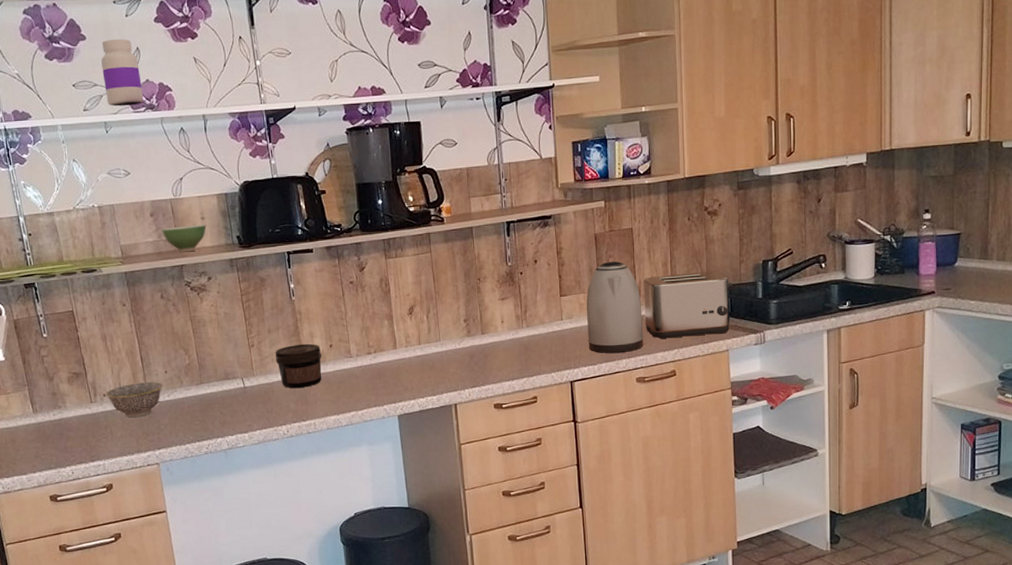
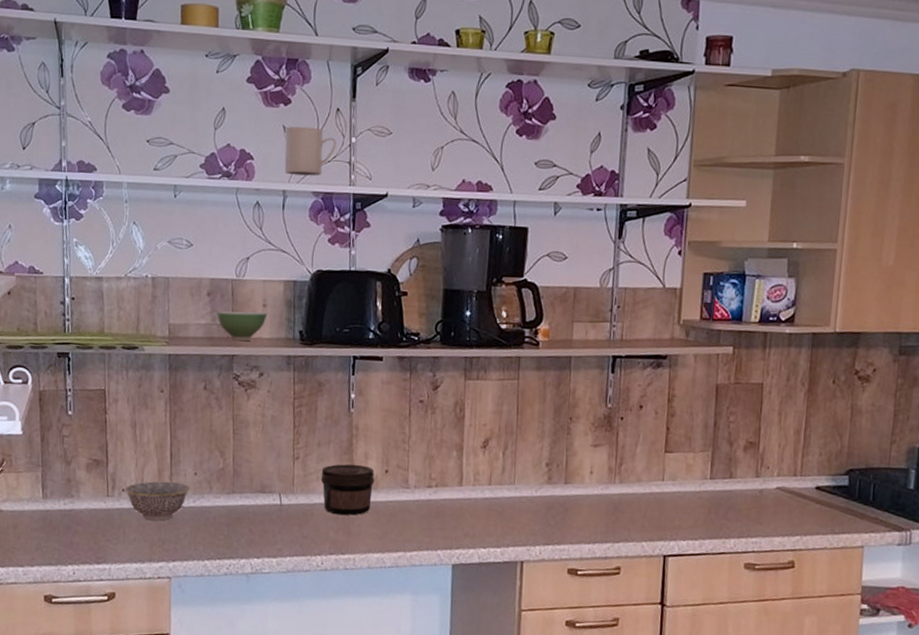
jar: present [101,38,144,107] -> none [180,95,222,171]
mug: none [195,55,244,100] -> present [284,126,337,177]
kettle: present [586,261,644,353] -> none [691,418,763,531]
toaster: present [643,272,733,339] -> none [763,444,880,526]

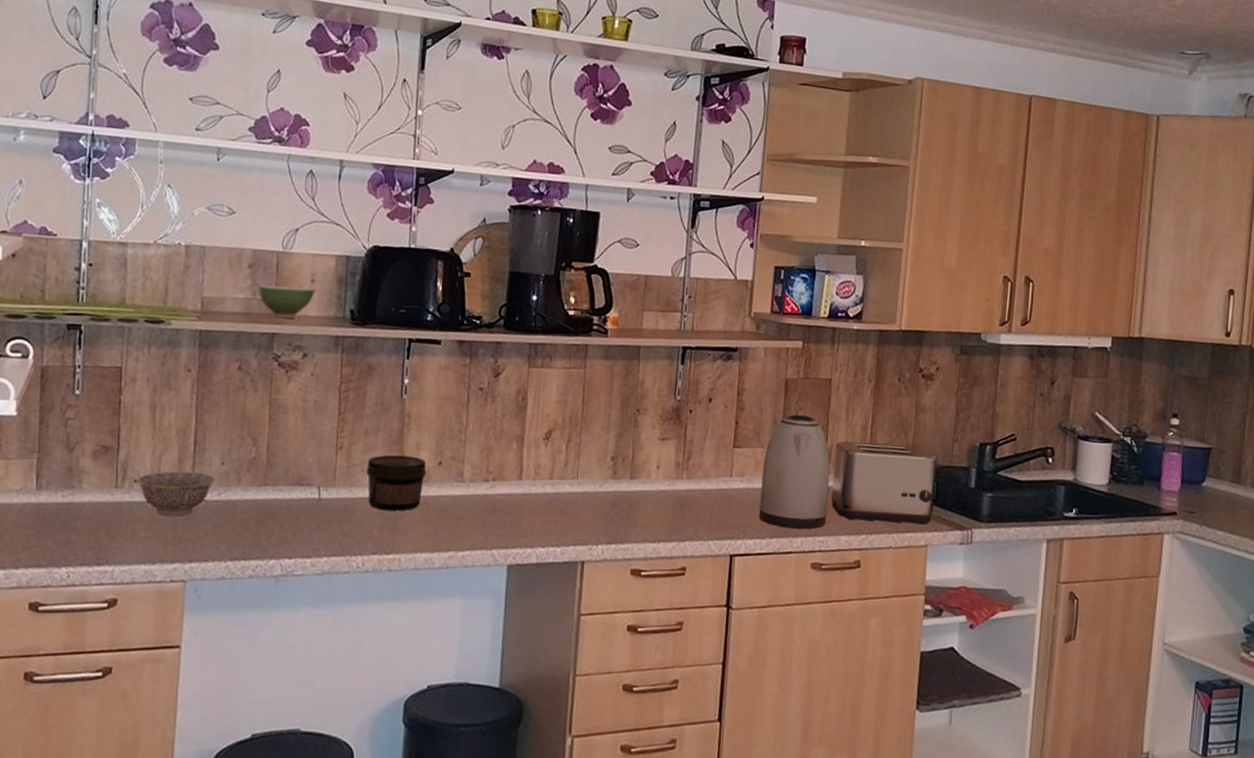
mug: present [284,126,337,177] -> none [343,94,402,148]
kettle: none [691,418,763,531] -> present [758,414,831,529]
toaster: none [763,444,880,526] -> present [831,441,942,525]

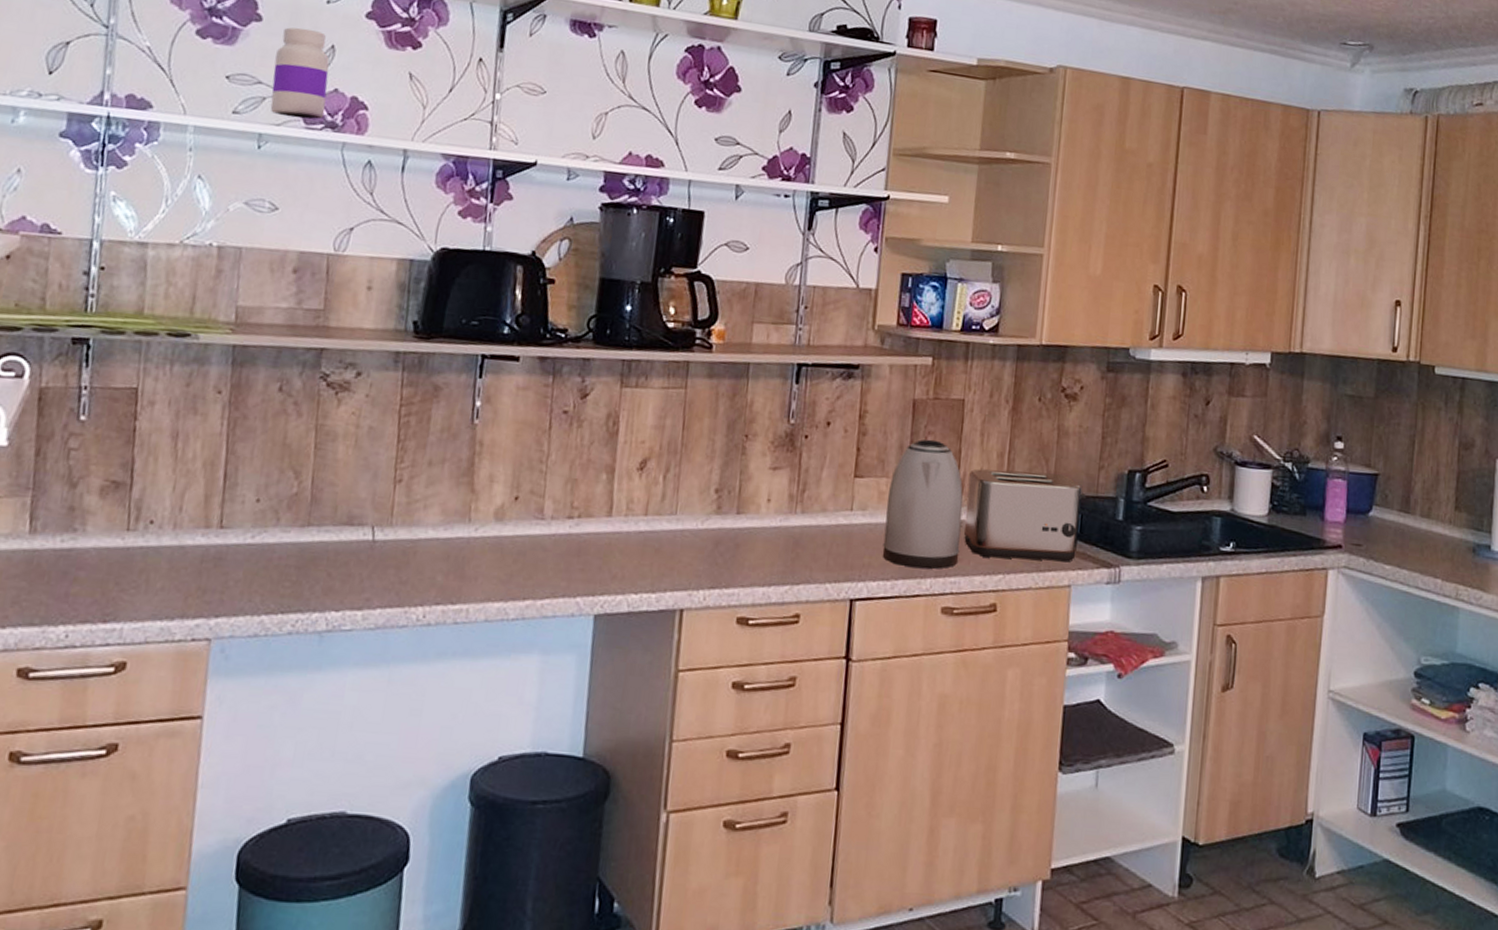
bowl: present [136,471,216,516] -> none [153,510,249,563]
jar: none [227,54,276,135] -> present [270,27,330,120]
bowl: present [256,285,316,319] -> none [302,292,373,332]
jar: present [366,454,427,511] -> none [429,488,501,554]

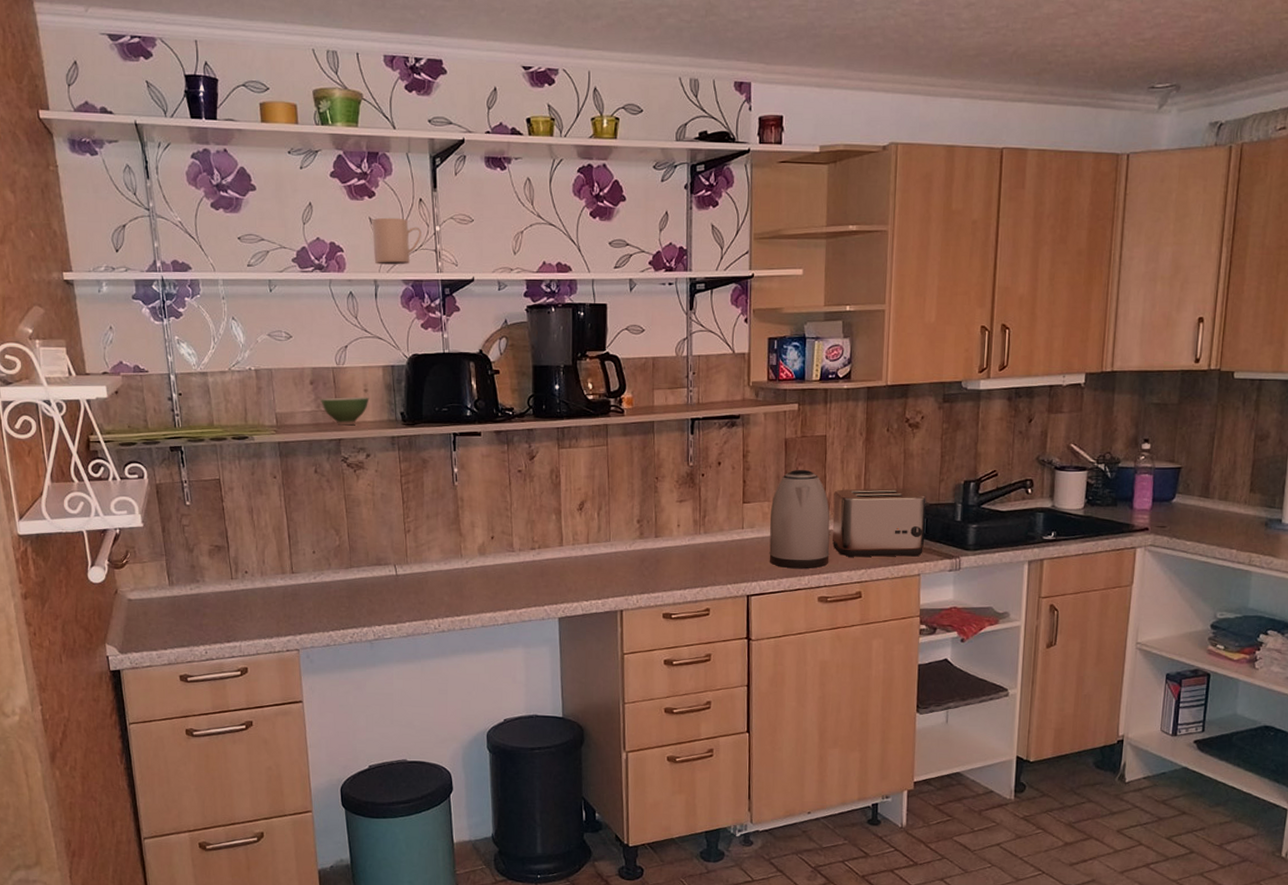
jar: present [270,27,330,120] -> none [271,191,313,265]
bowl: none [302,292,373,332] -> present [320,396,370,426]
mug: none [407,74,477,136] -> present [371,217,422,265]

